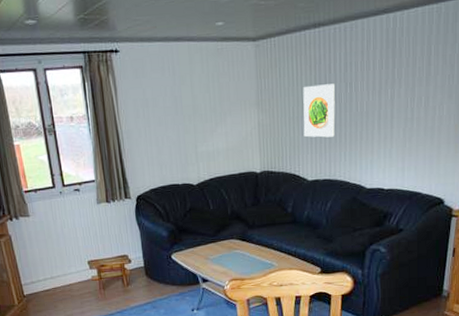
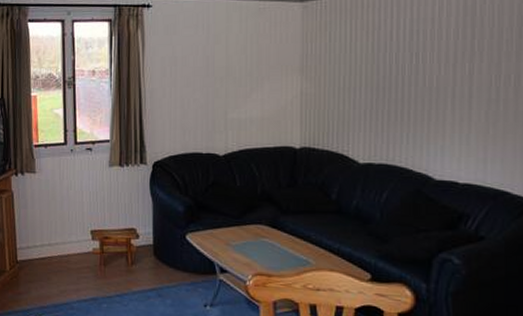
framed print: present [303,83,335,138] -> none [356,53,397,114]

